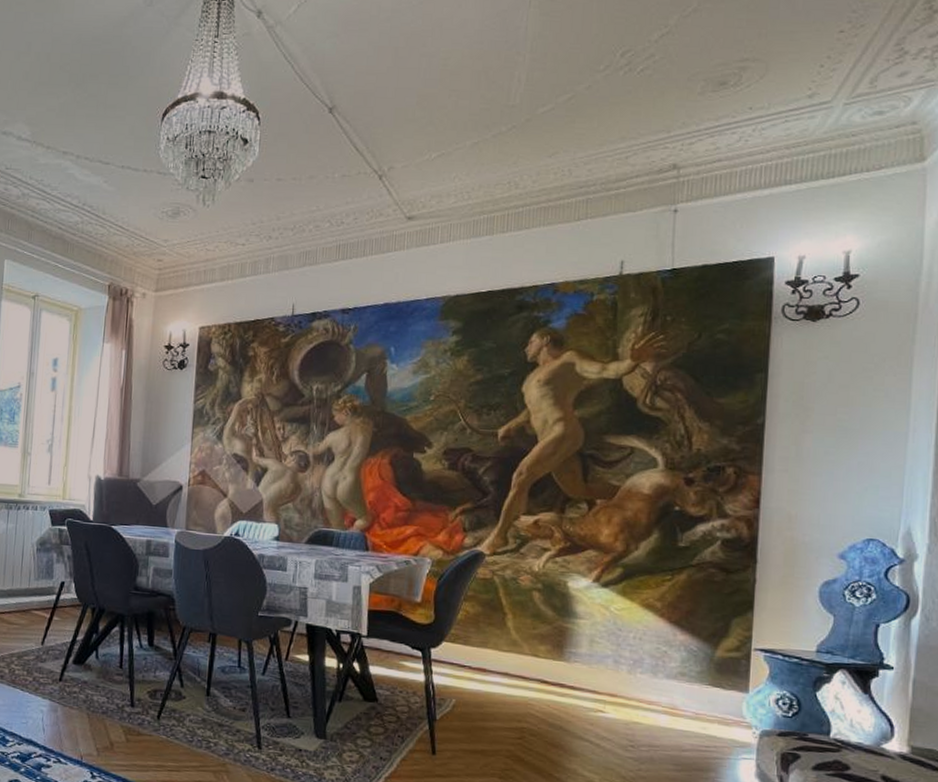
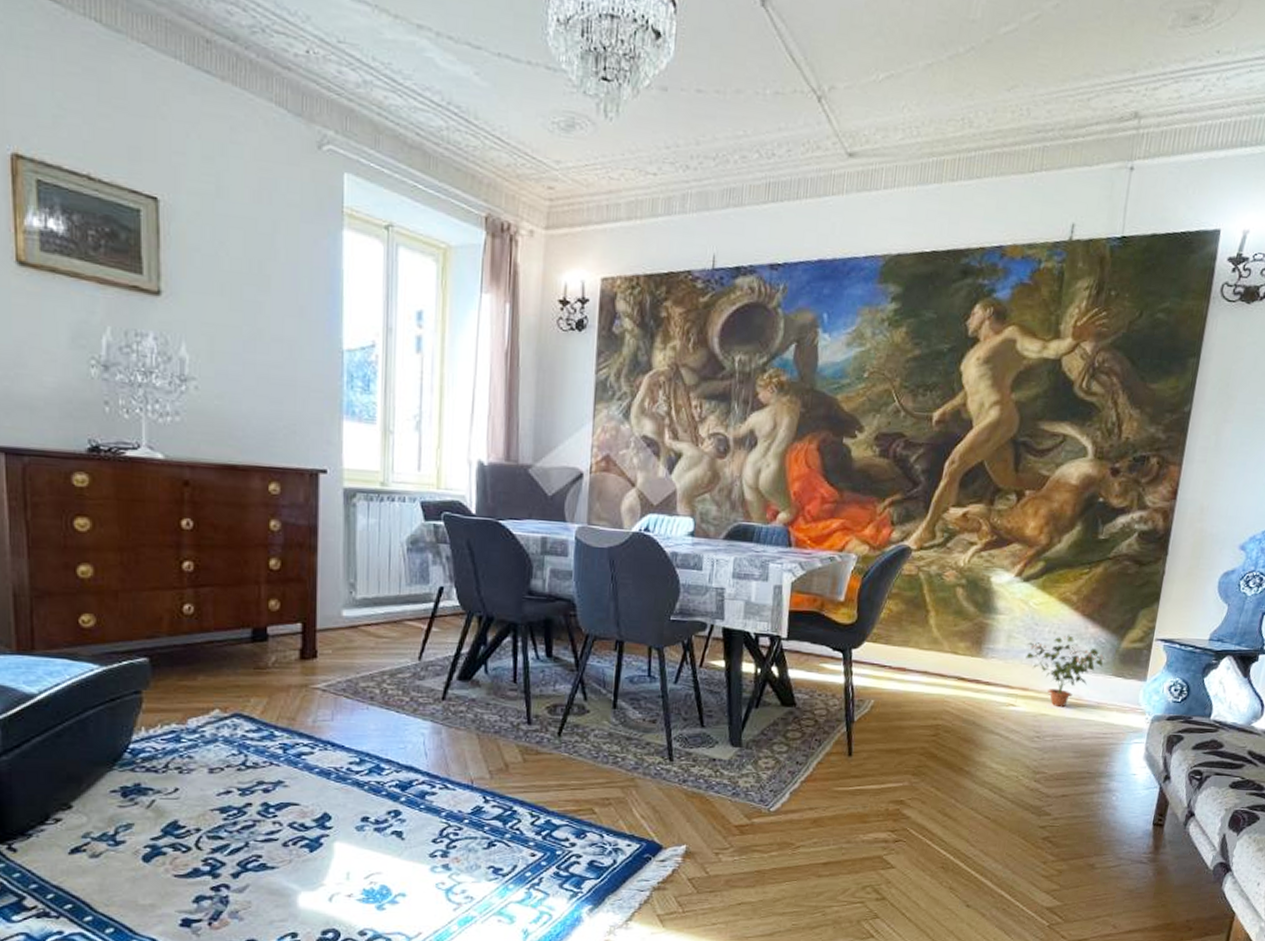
potted plant: none [611,641,699,717] -> present [1025,635,1106,708]

